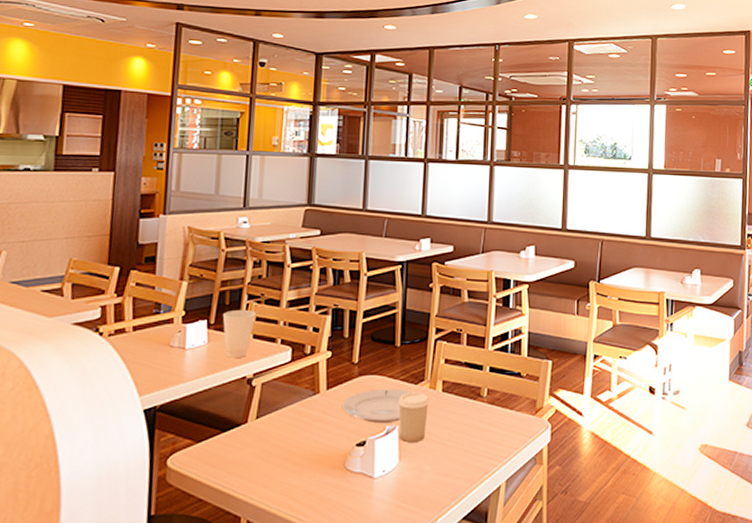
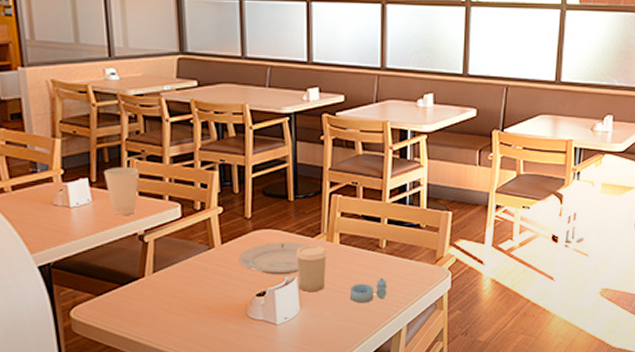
sugar dispenser: none [450,428,487,456] -> present [350,277,387,303]

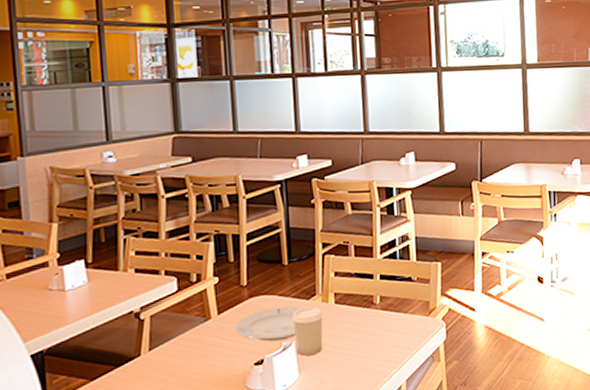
cup: present [103,167,140,216] -> none [99,245,136,295]
sugar dispenser: present [350,277,387,303] -> none [348,334,384,363]

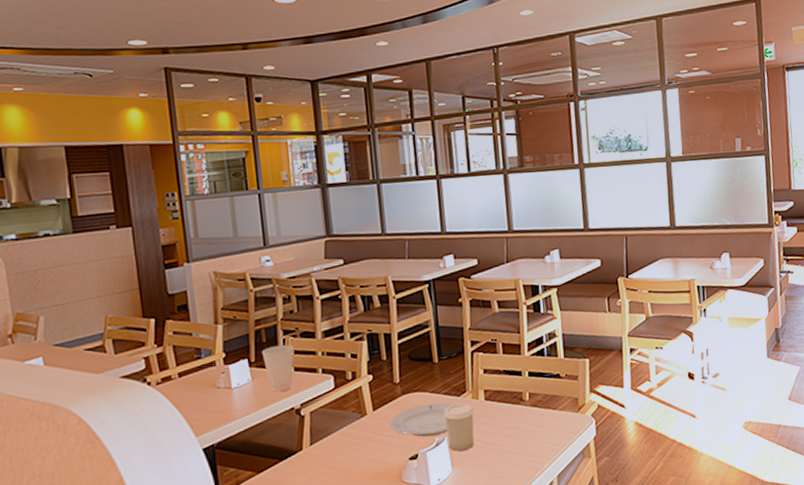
cup: none [99,245,136,295] -> present [261,345,294,393]

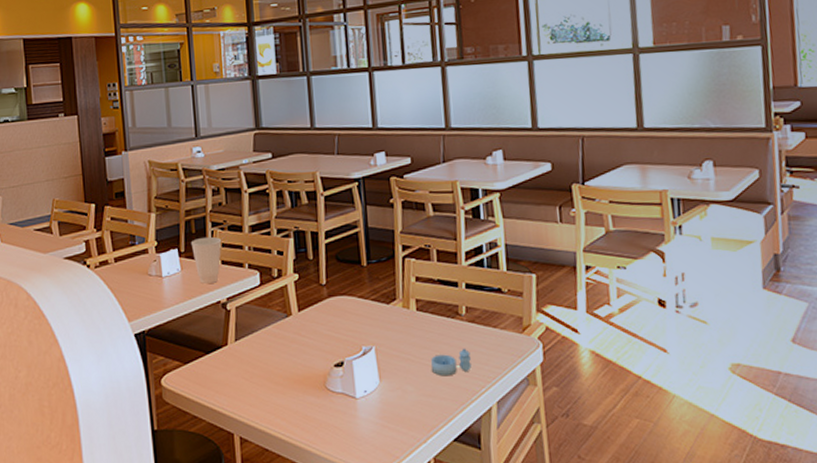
plate: present [390,402,456,437] -> none [315,309,385,344]
cup: present [444,403,474,452] -> none [372,311,404,364]
sugar dispenser: none [499,430,535,458] -> present [431,348,472,376]

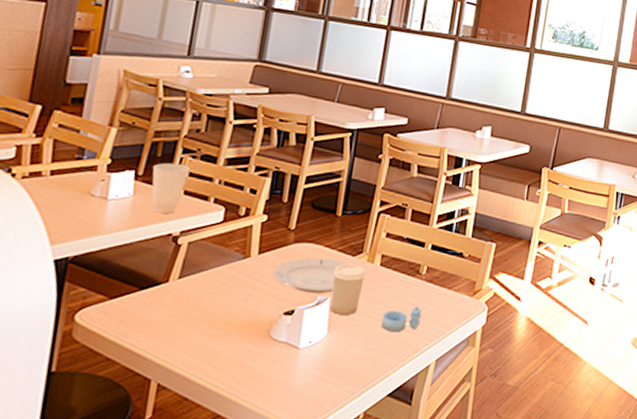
plate: none [315,309,385,344] -> present [272,258,349,294]
cup: none [372,311,404,364] -> present [330,263,366,316]

